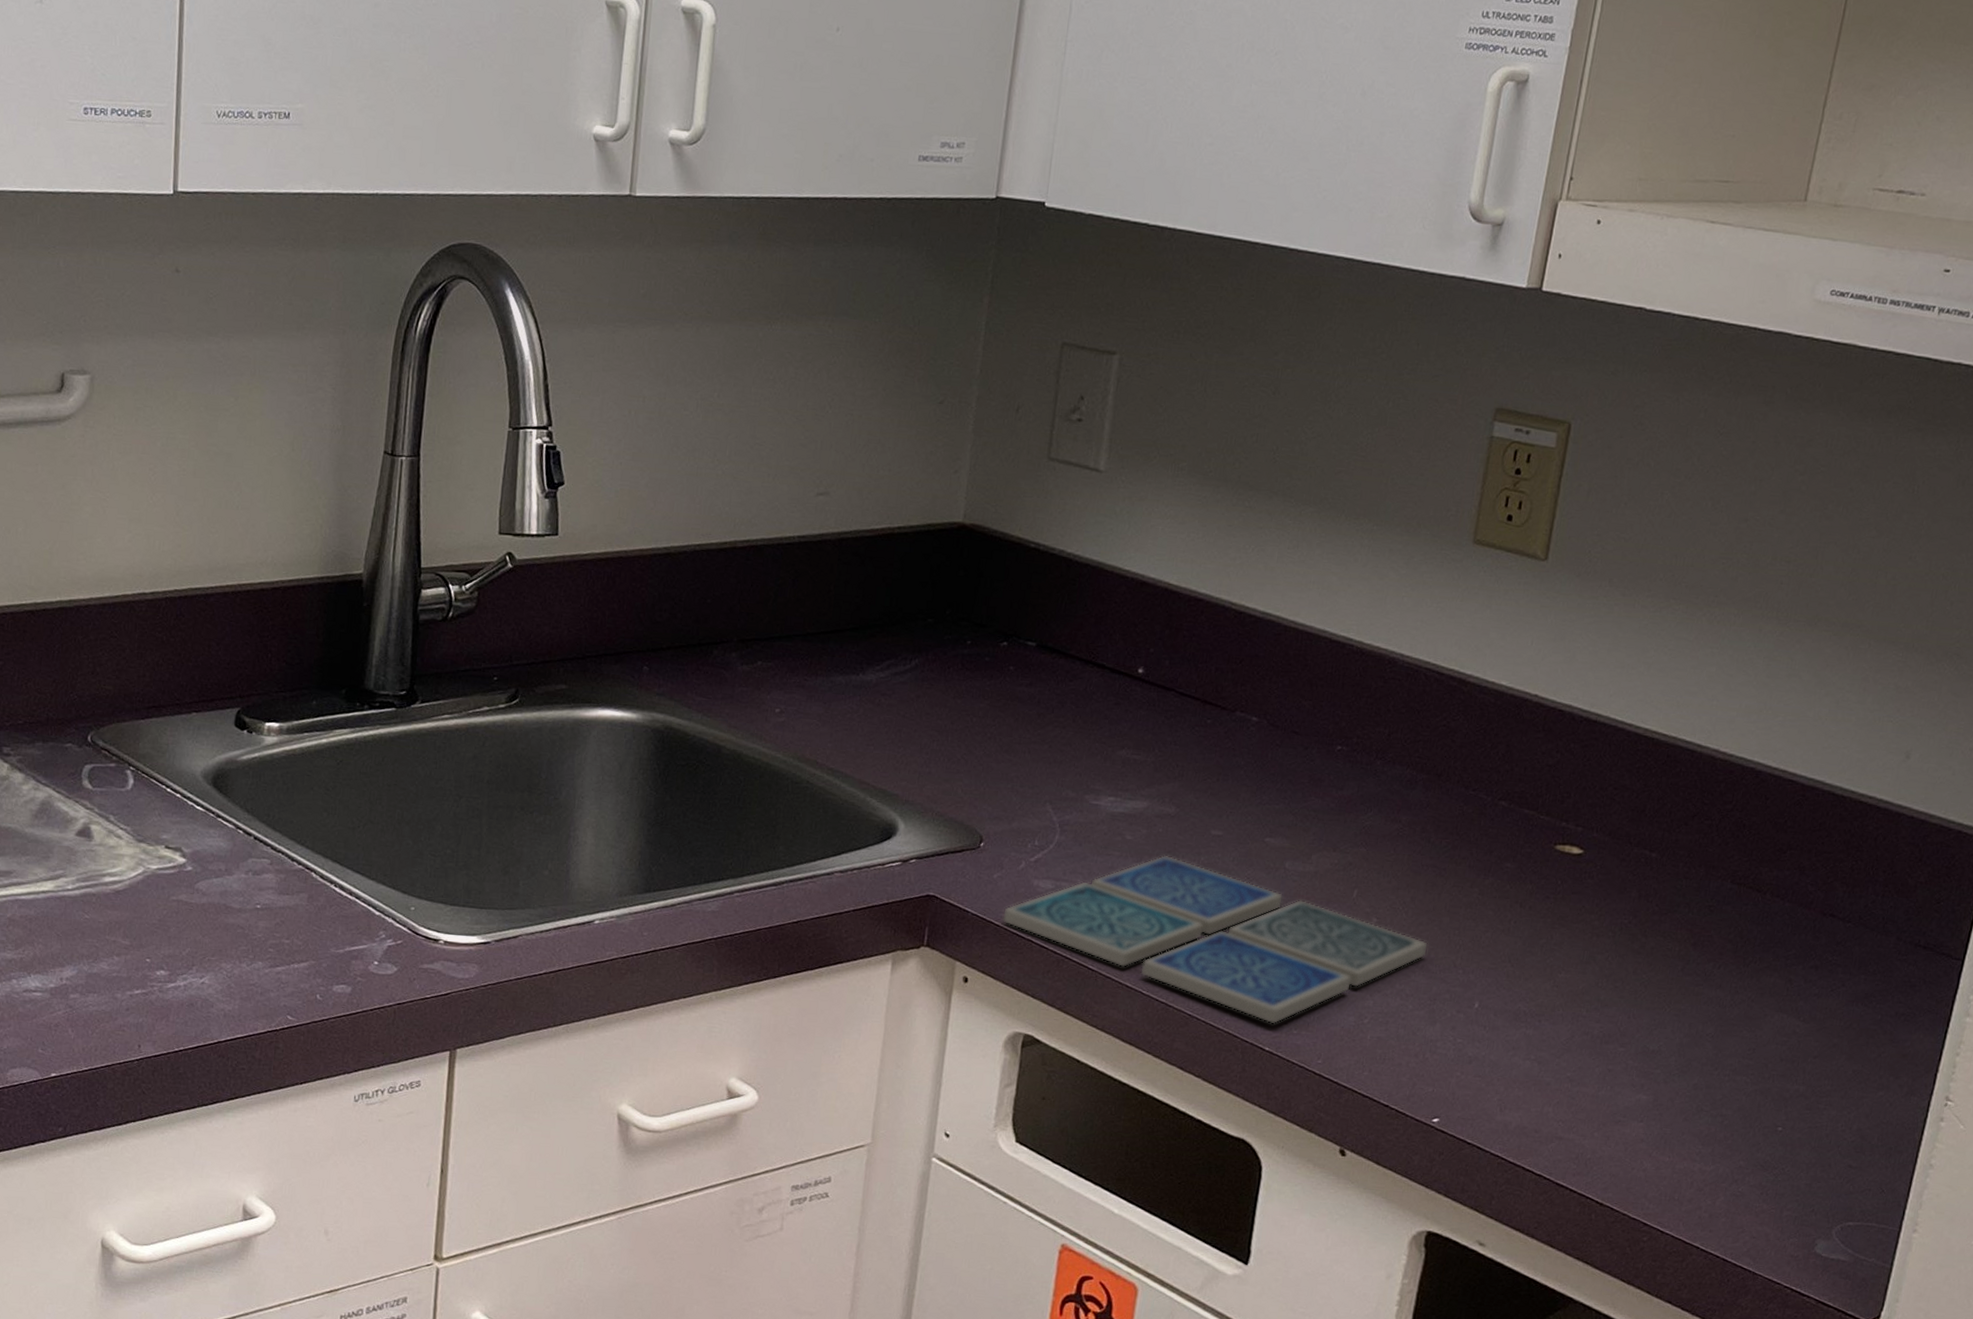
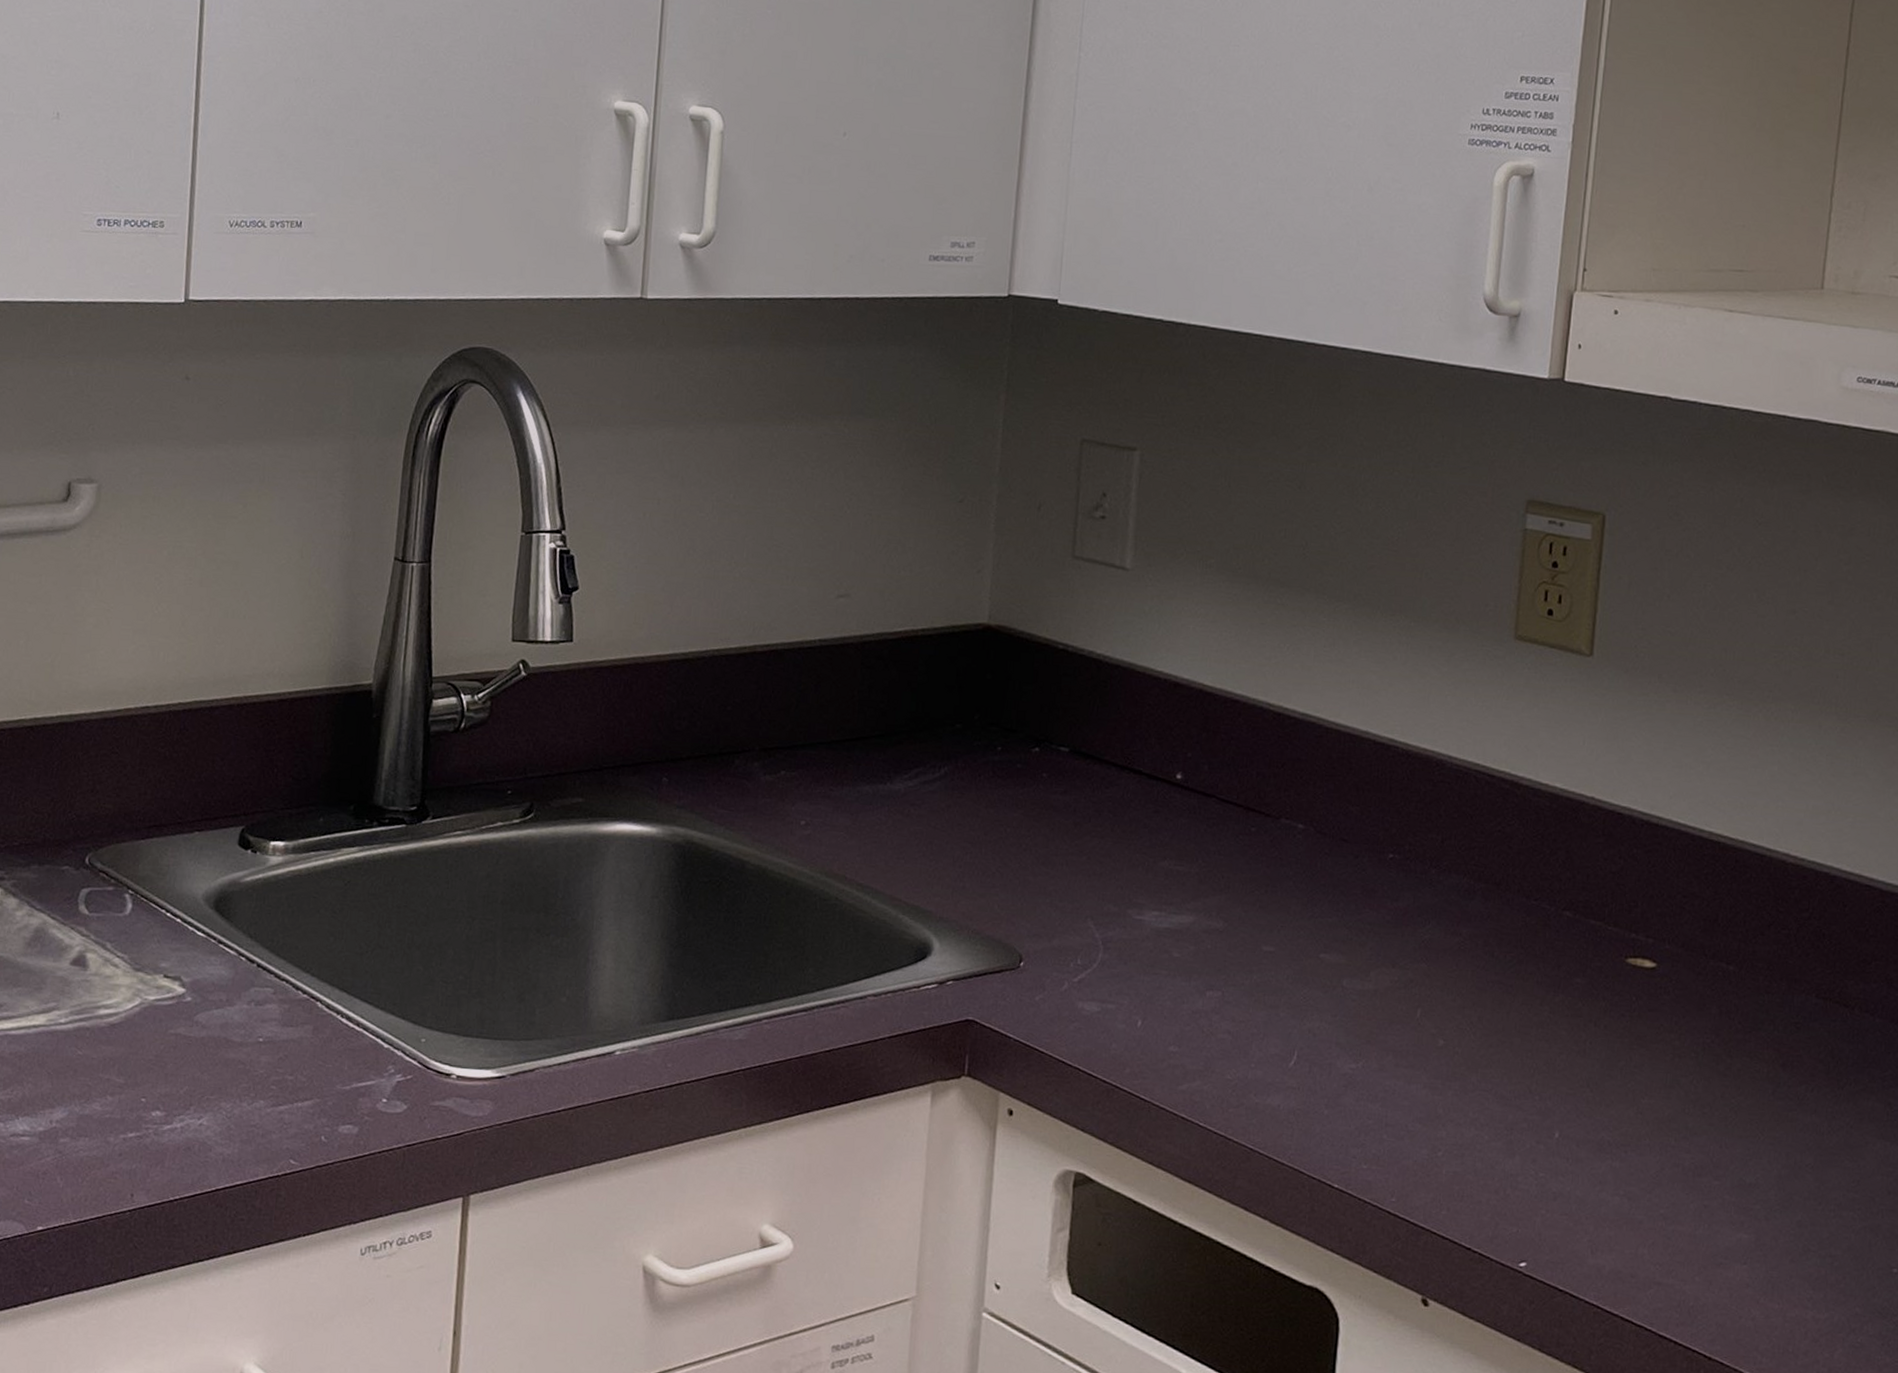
drink coaster: present [1002,855,1429,1024] -> none [1046,973,1501,1159]

